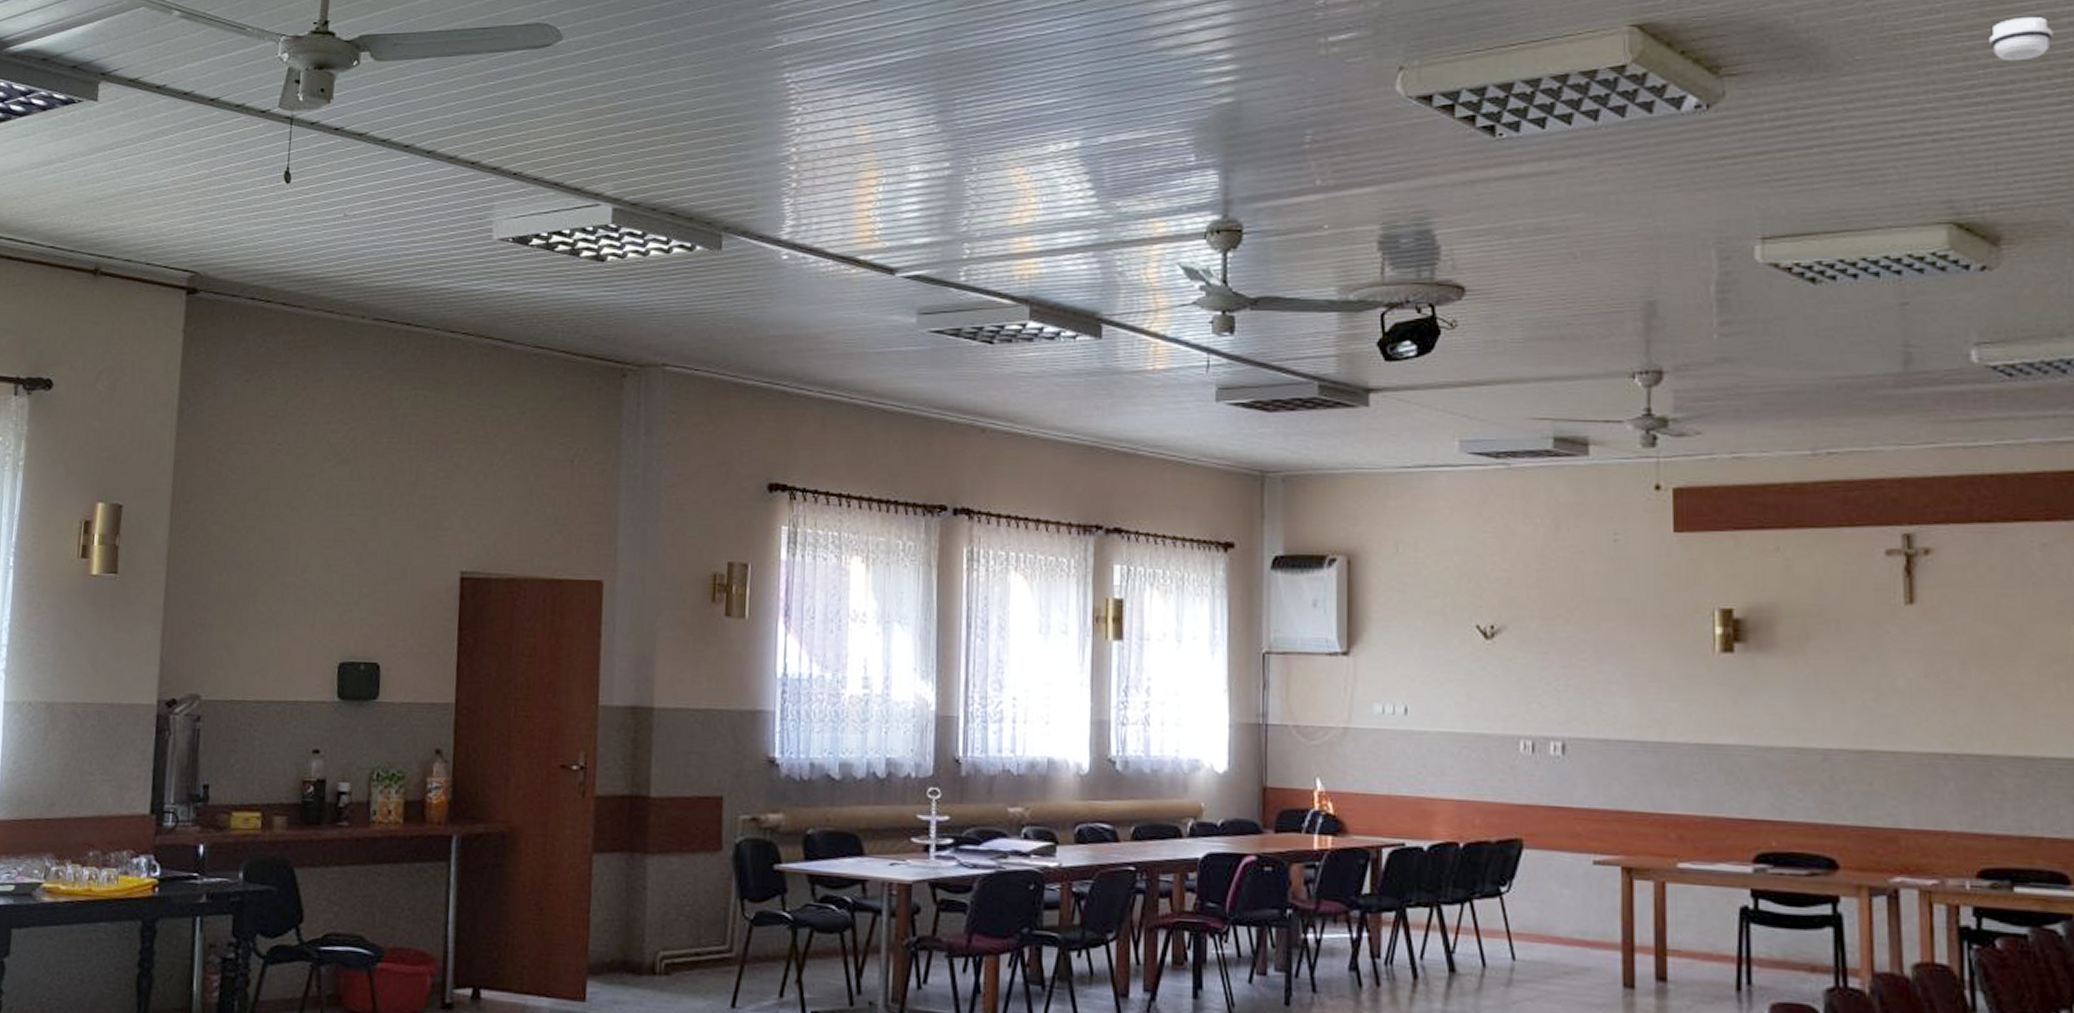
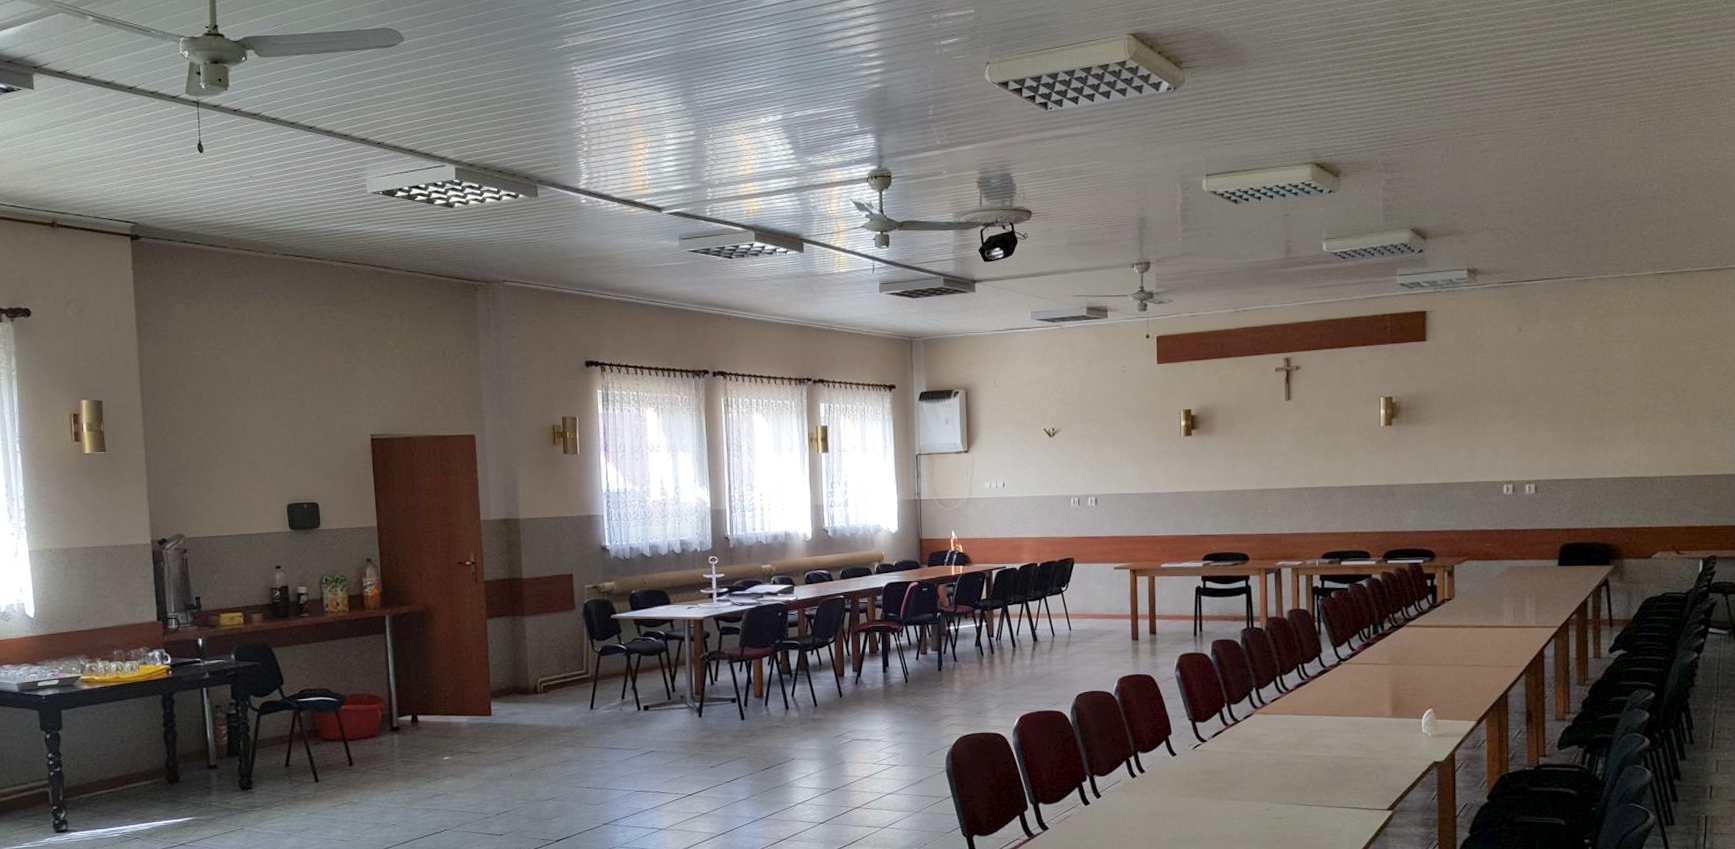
smoke detector: present [1989,17,2053,62] -> none [1336,30,1371,59]

